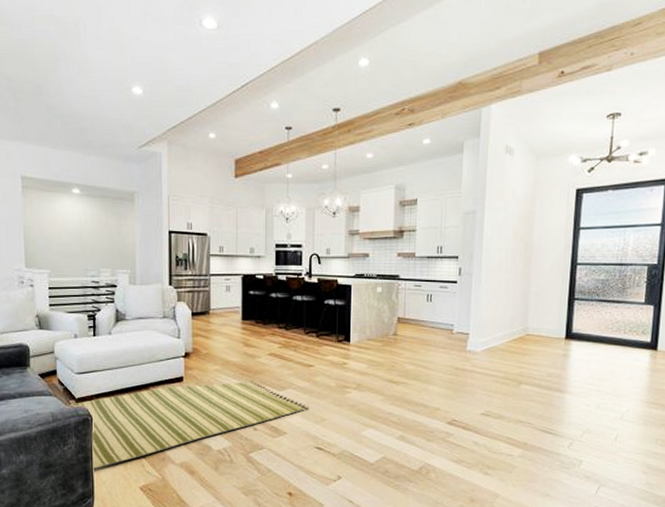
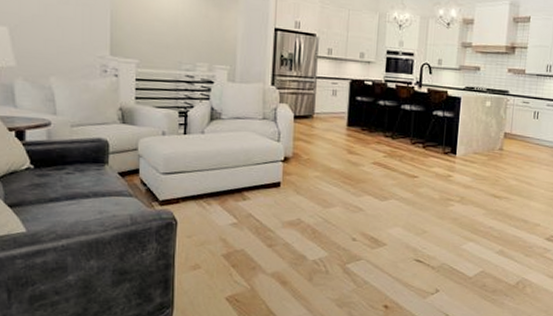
rug: present [67,373,309,470] -> none [149,181,411,278]

